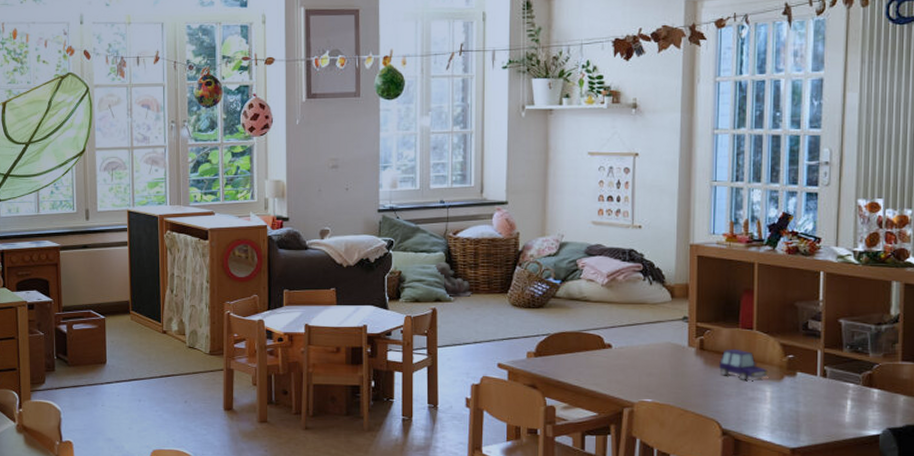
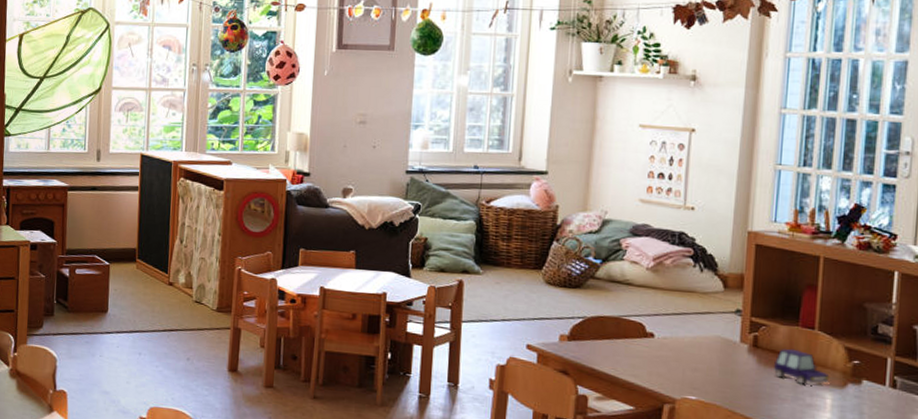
stuffed animal: present [434,261,473,297] -> none [463,230,504,270]

